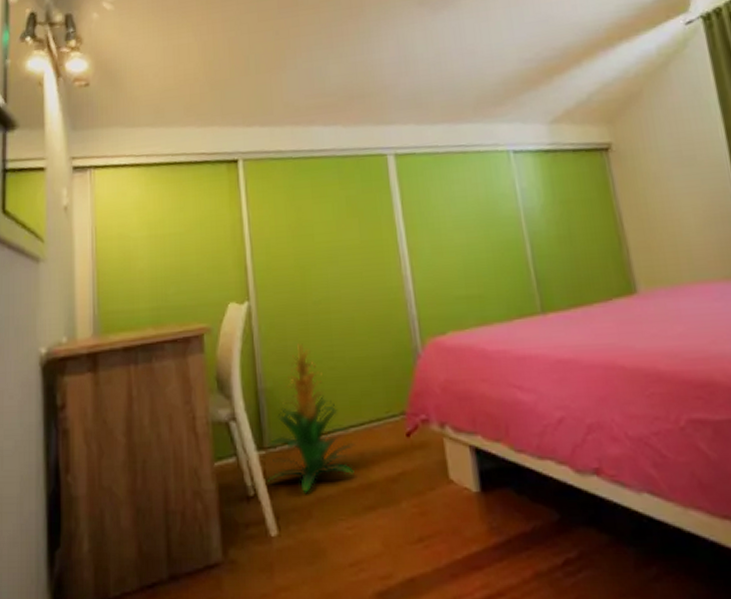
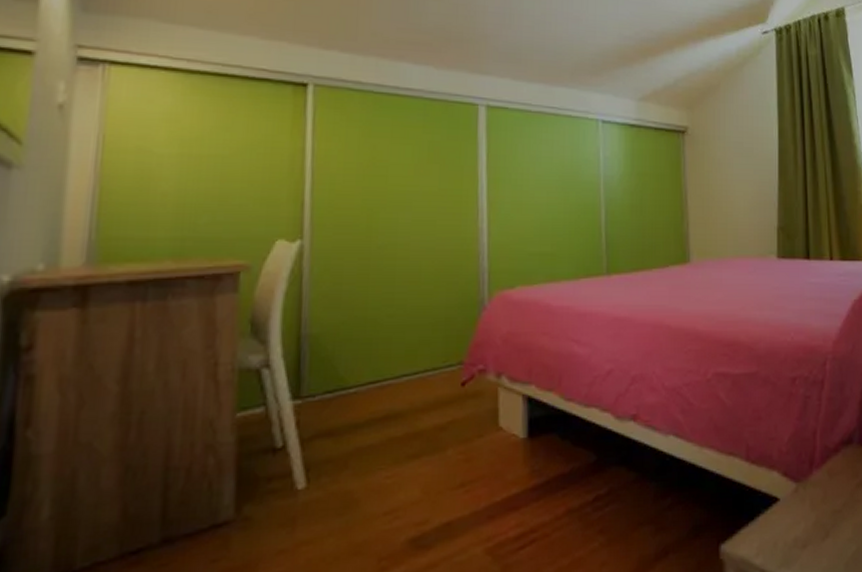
indoor plant: present [267,343,355,493] -> none [301,289,406,444]

